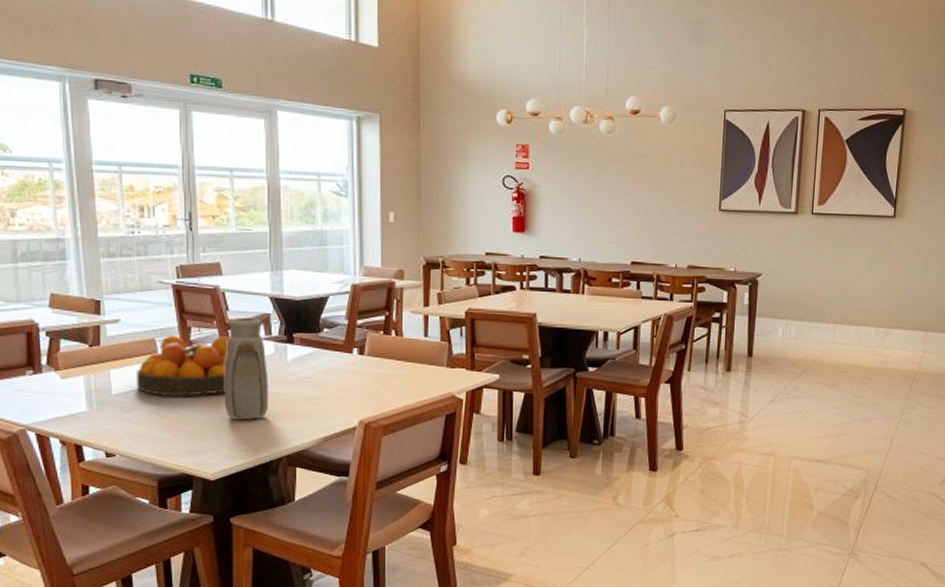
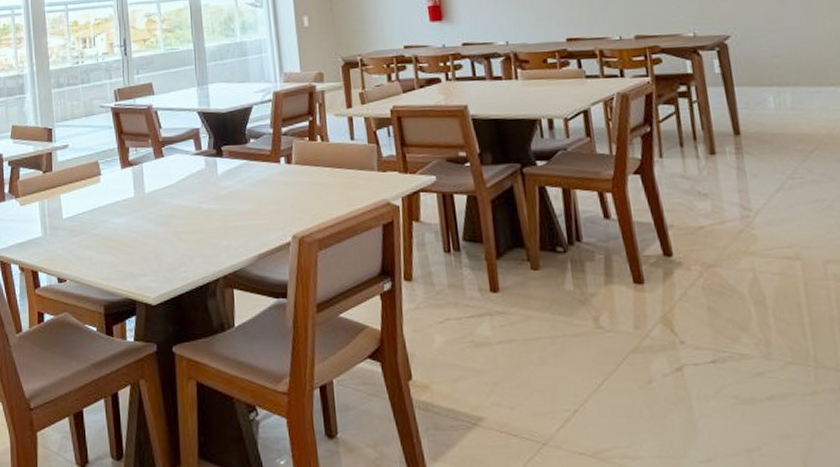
fruit bowl: present [135,335,229,396] -> none [82,153,163,218]
vase: present [224,318,268,420] -> none [160,134,203,239]

